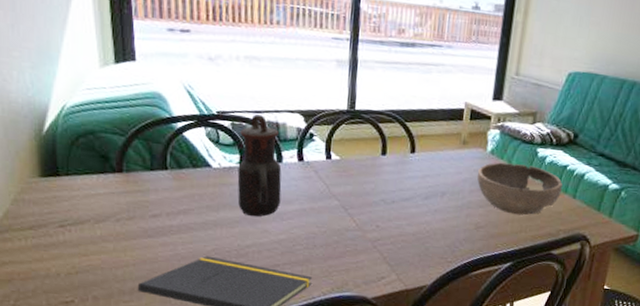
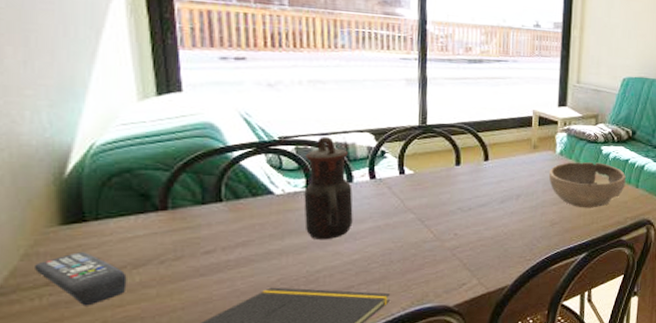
remote control: none [21,202,91,252] -> present [33,252,127,306]

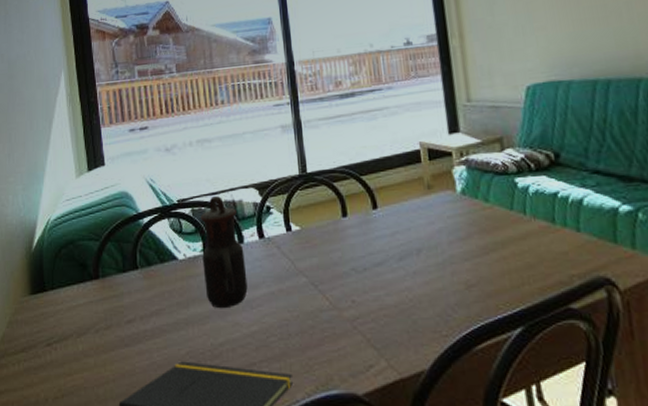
remote control: present [33,252,127,306] -> none [14,320,74,373]
bowl: present [549,162,626,208] -> none [452,200,560,264]

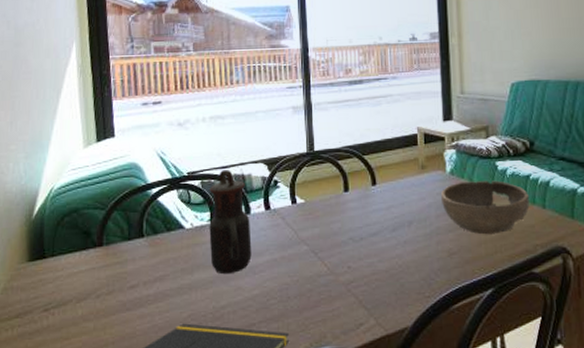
bowl: none [452,200,560,264] -> present [441,180,530,235]

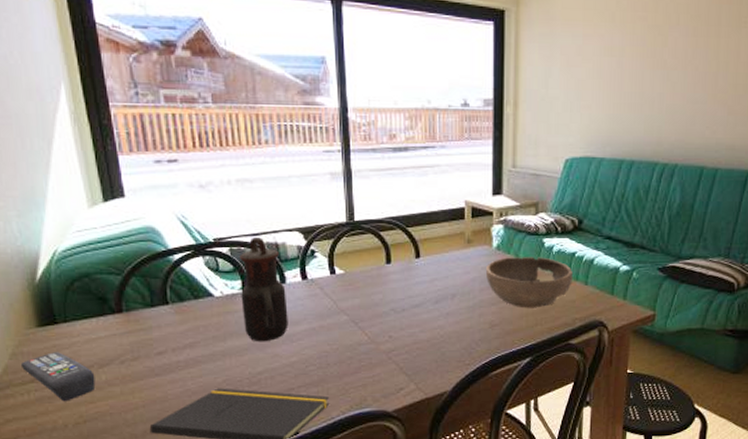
remote control: none [9,286,73,338] -> present [20,352,96,402]

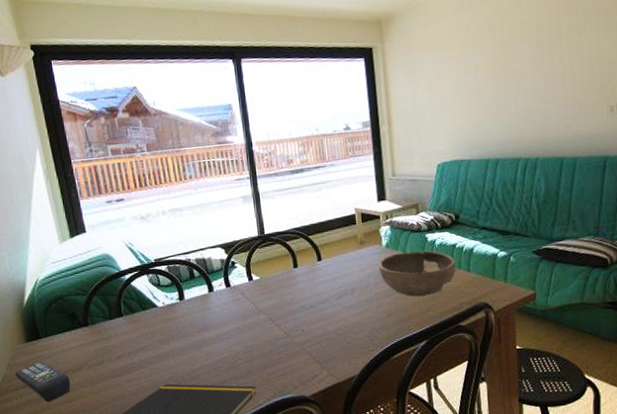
teapot: present [239,237,289,342] -> none [175,255,218,343]

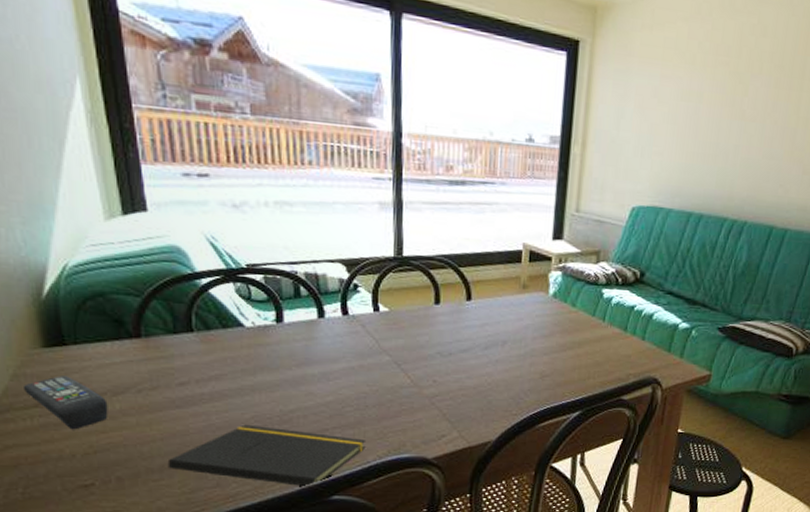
bowl: present [379,250,456,297] -> none [540,306,631,361]

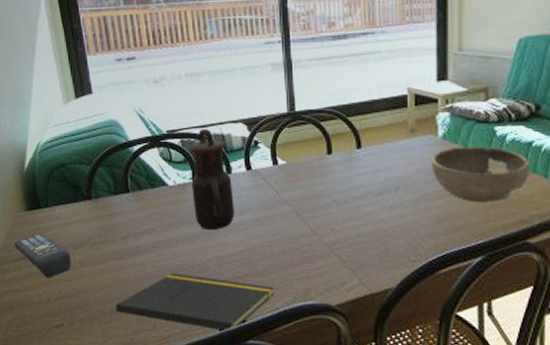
teapot: none [275,266,326,379] -> present [189,129,235,231]
bowl: none [540,306,631,361] -> present [432,147,530,203]

